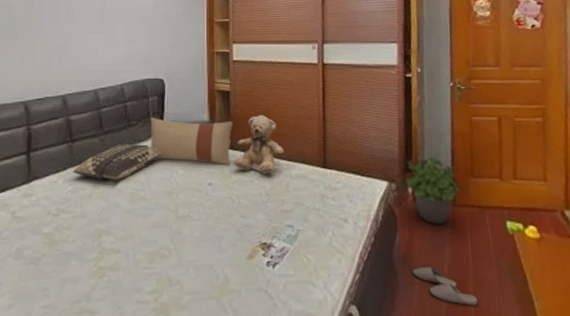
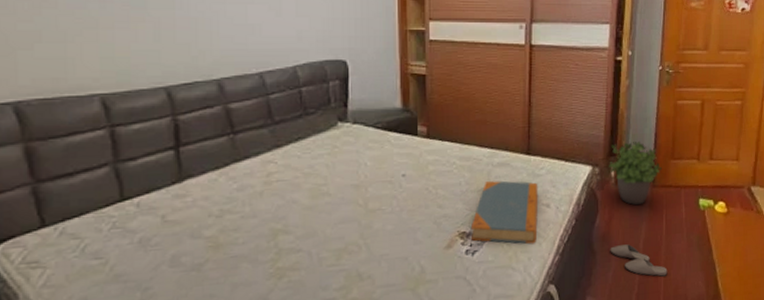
cushion: present [73,143,162,180] -> none [238,134,347,176]
pillow: present [150,117,233,166] -> none [332,104,429,156]
teddy bear: present [233,115,284,176] -> none [430,101,486,165]
book: none [271,193,337,260] -> present [470,180,539,244]

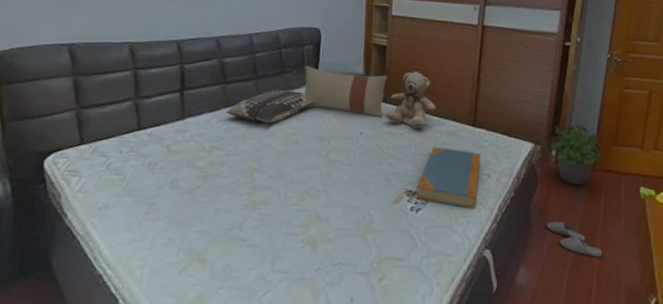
cushion: none [238,134,347,176] -> present [227,89,315,123]
pillow: none [332,104,429,156] -> present [303,65,387,118]
teddy bear: none [430,101,486,165] -> present [385,72,436,130]

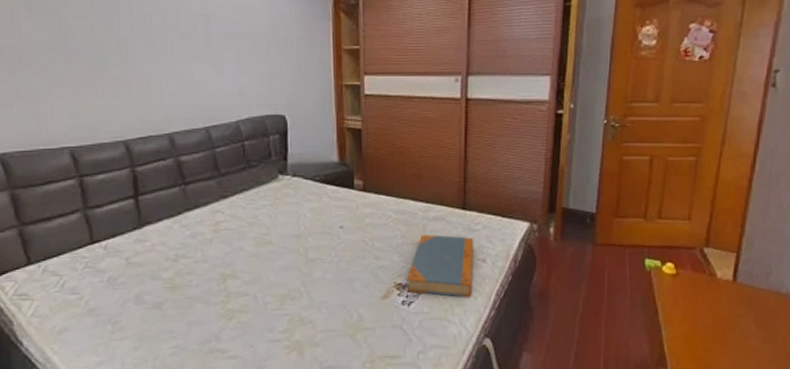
cushion: present [227,89,315,123] -> none [189,186,287,225]
pillow: present [303,65,387,118] -> none [272,157,365,209]
teddy bear: present [385,72,436,130] -> none [366,155,421,218]
slippers: present [546,222,603,258] -> none [548,302,609,336]
potted plant: present [550,124,603,186] -> none [548,197,605,264]

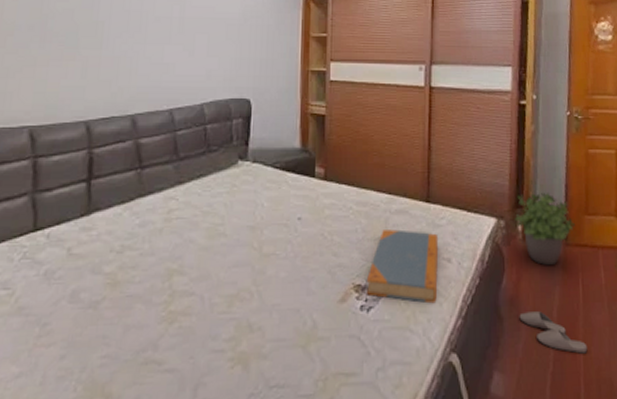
potted plant: none [548,197,605,264] -> present [515,192,575,266]
slippers: none [548,302,609,336] -> present [519,311,588,354]

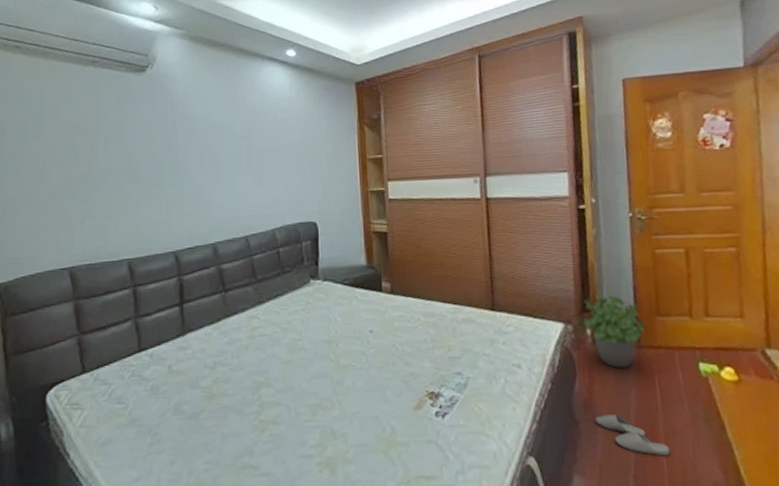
book: present [366,229,439,304] -> none [438,338,510,409]

